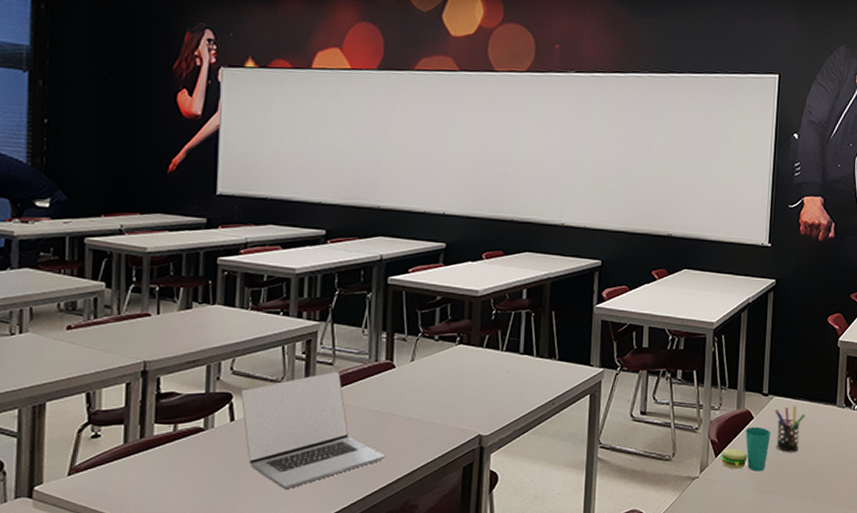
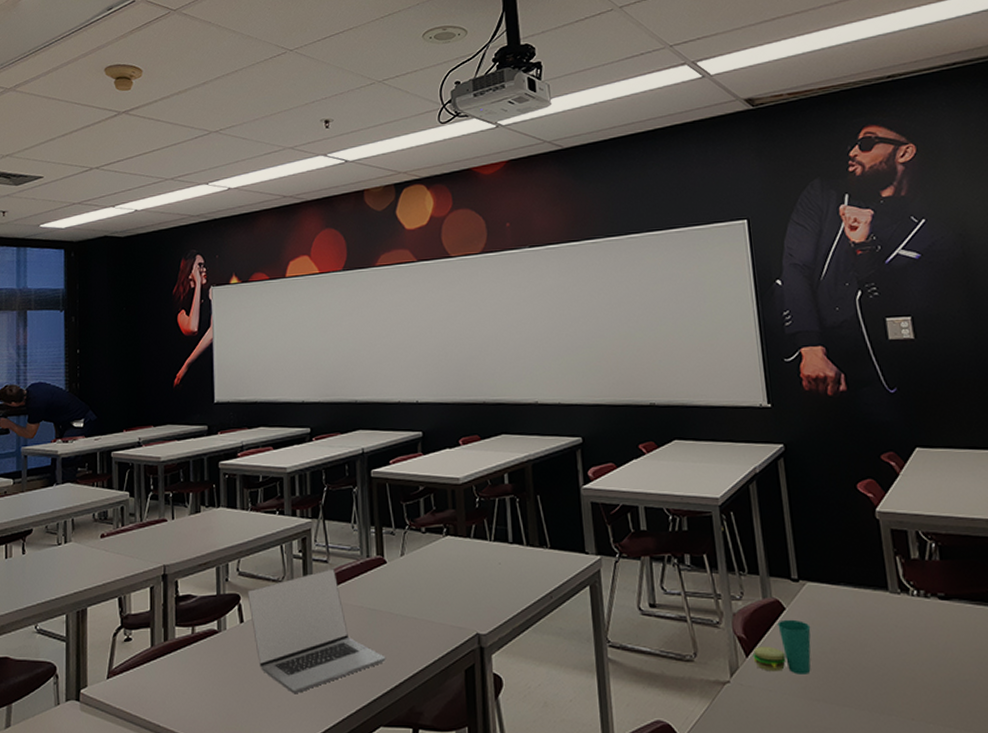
pen holder: present [775,405,805,452] -> none [811,592,851,650]

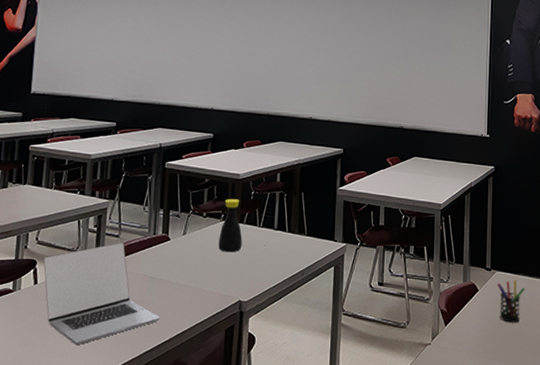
bottle: none [443,509,472,574] -> present [218,199,243,252]
cup: present [752,619,811,674] -> none [450,298,495,340]
pen holder: none [811,592,851,650] -> present [497,279,525,323]

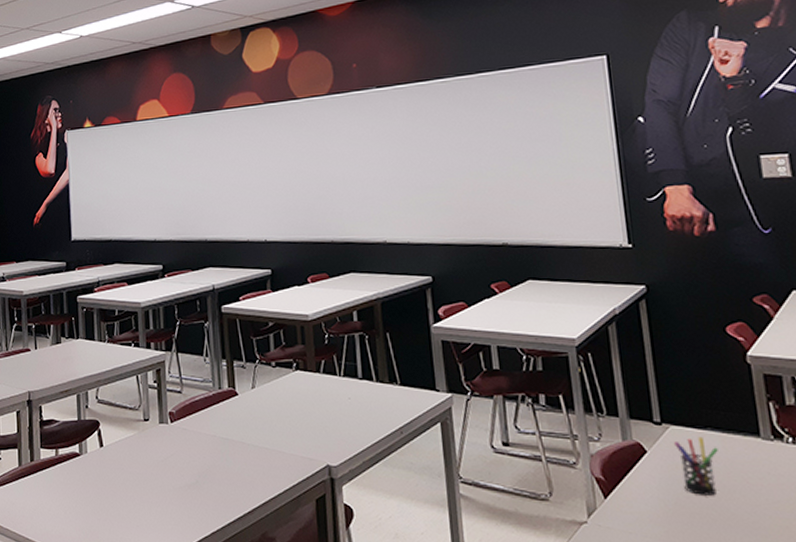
laptop: present [43,242,161,346] -> none [106,399,239,516]
bottle: present [218,199,243,252] -> none [293,345,322,408]

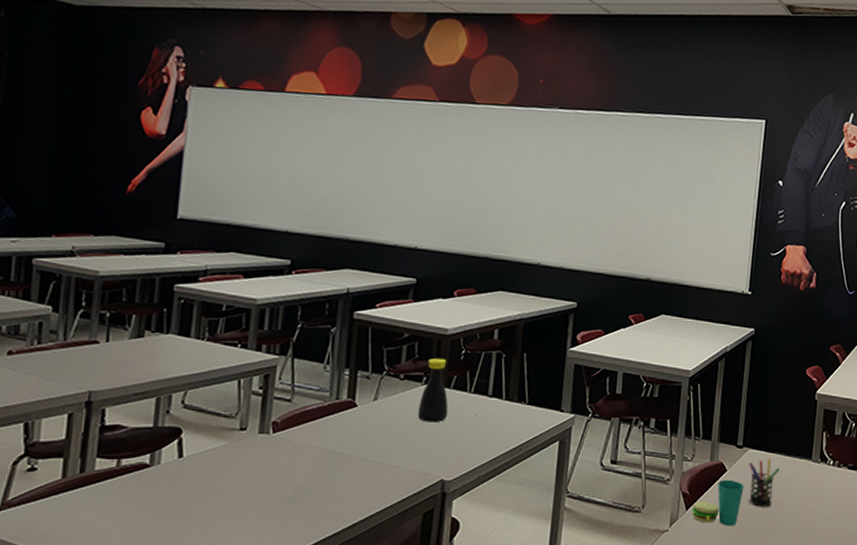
bottle: none [293,345,322,408] -> present [418,359,449,423]
cup: none [611,462,675,518] -> present [691,479,744,526]

